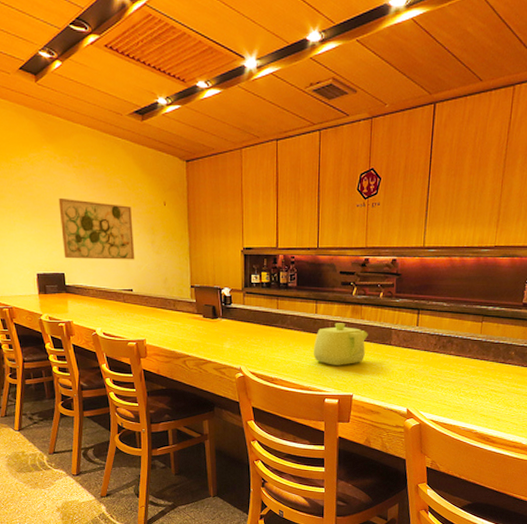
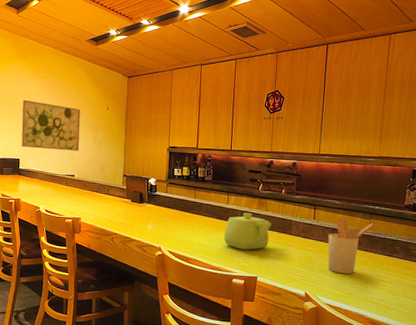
utensil holder: none [432,322,486,386] -> present [328,218,374,274]

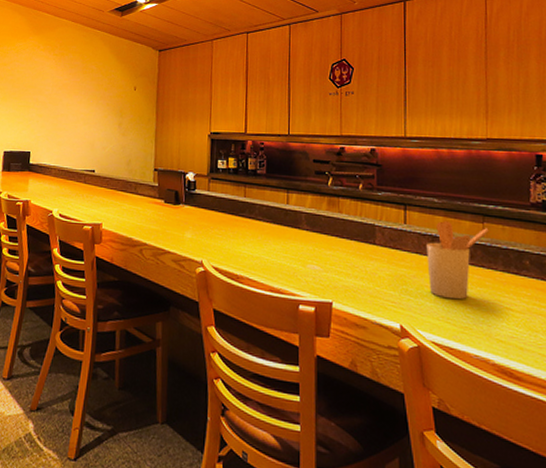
wall art: present [21,99,81,152] -> none [32,81,103,141]
teapot: present [224,213,272,250] -> none [285,215,348,265]

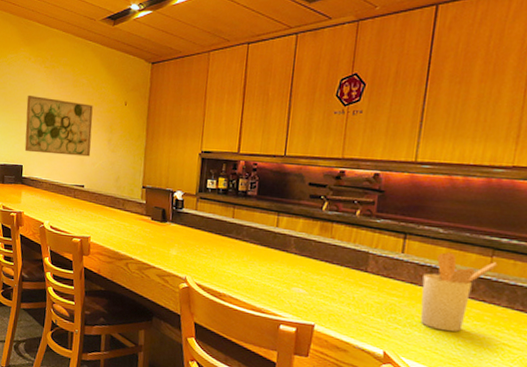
wall art: none [32,81,103,141] -> present [24,94,93,157]

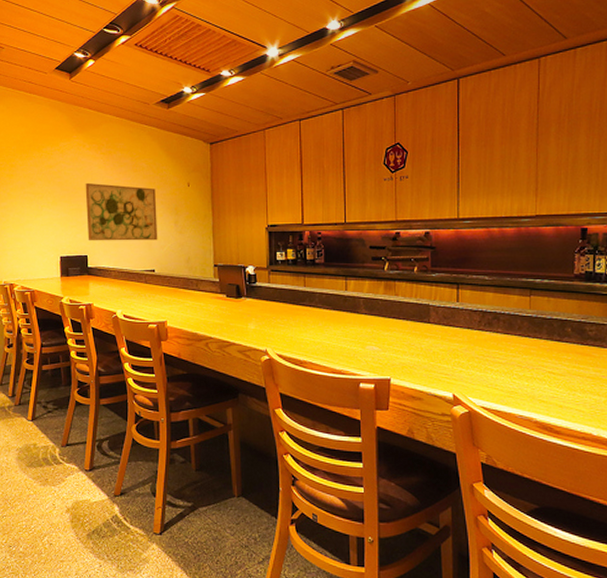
utensil holder: present [420,252,498,332] -> none [477,297,535,368]

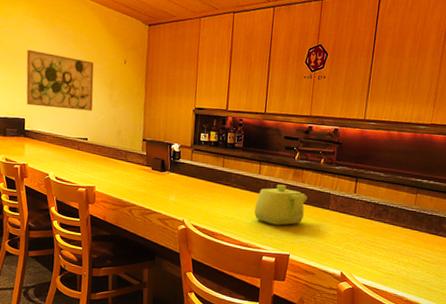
teapot: none [345,300,404,346] -> present [254,184,308,225]

